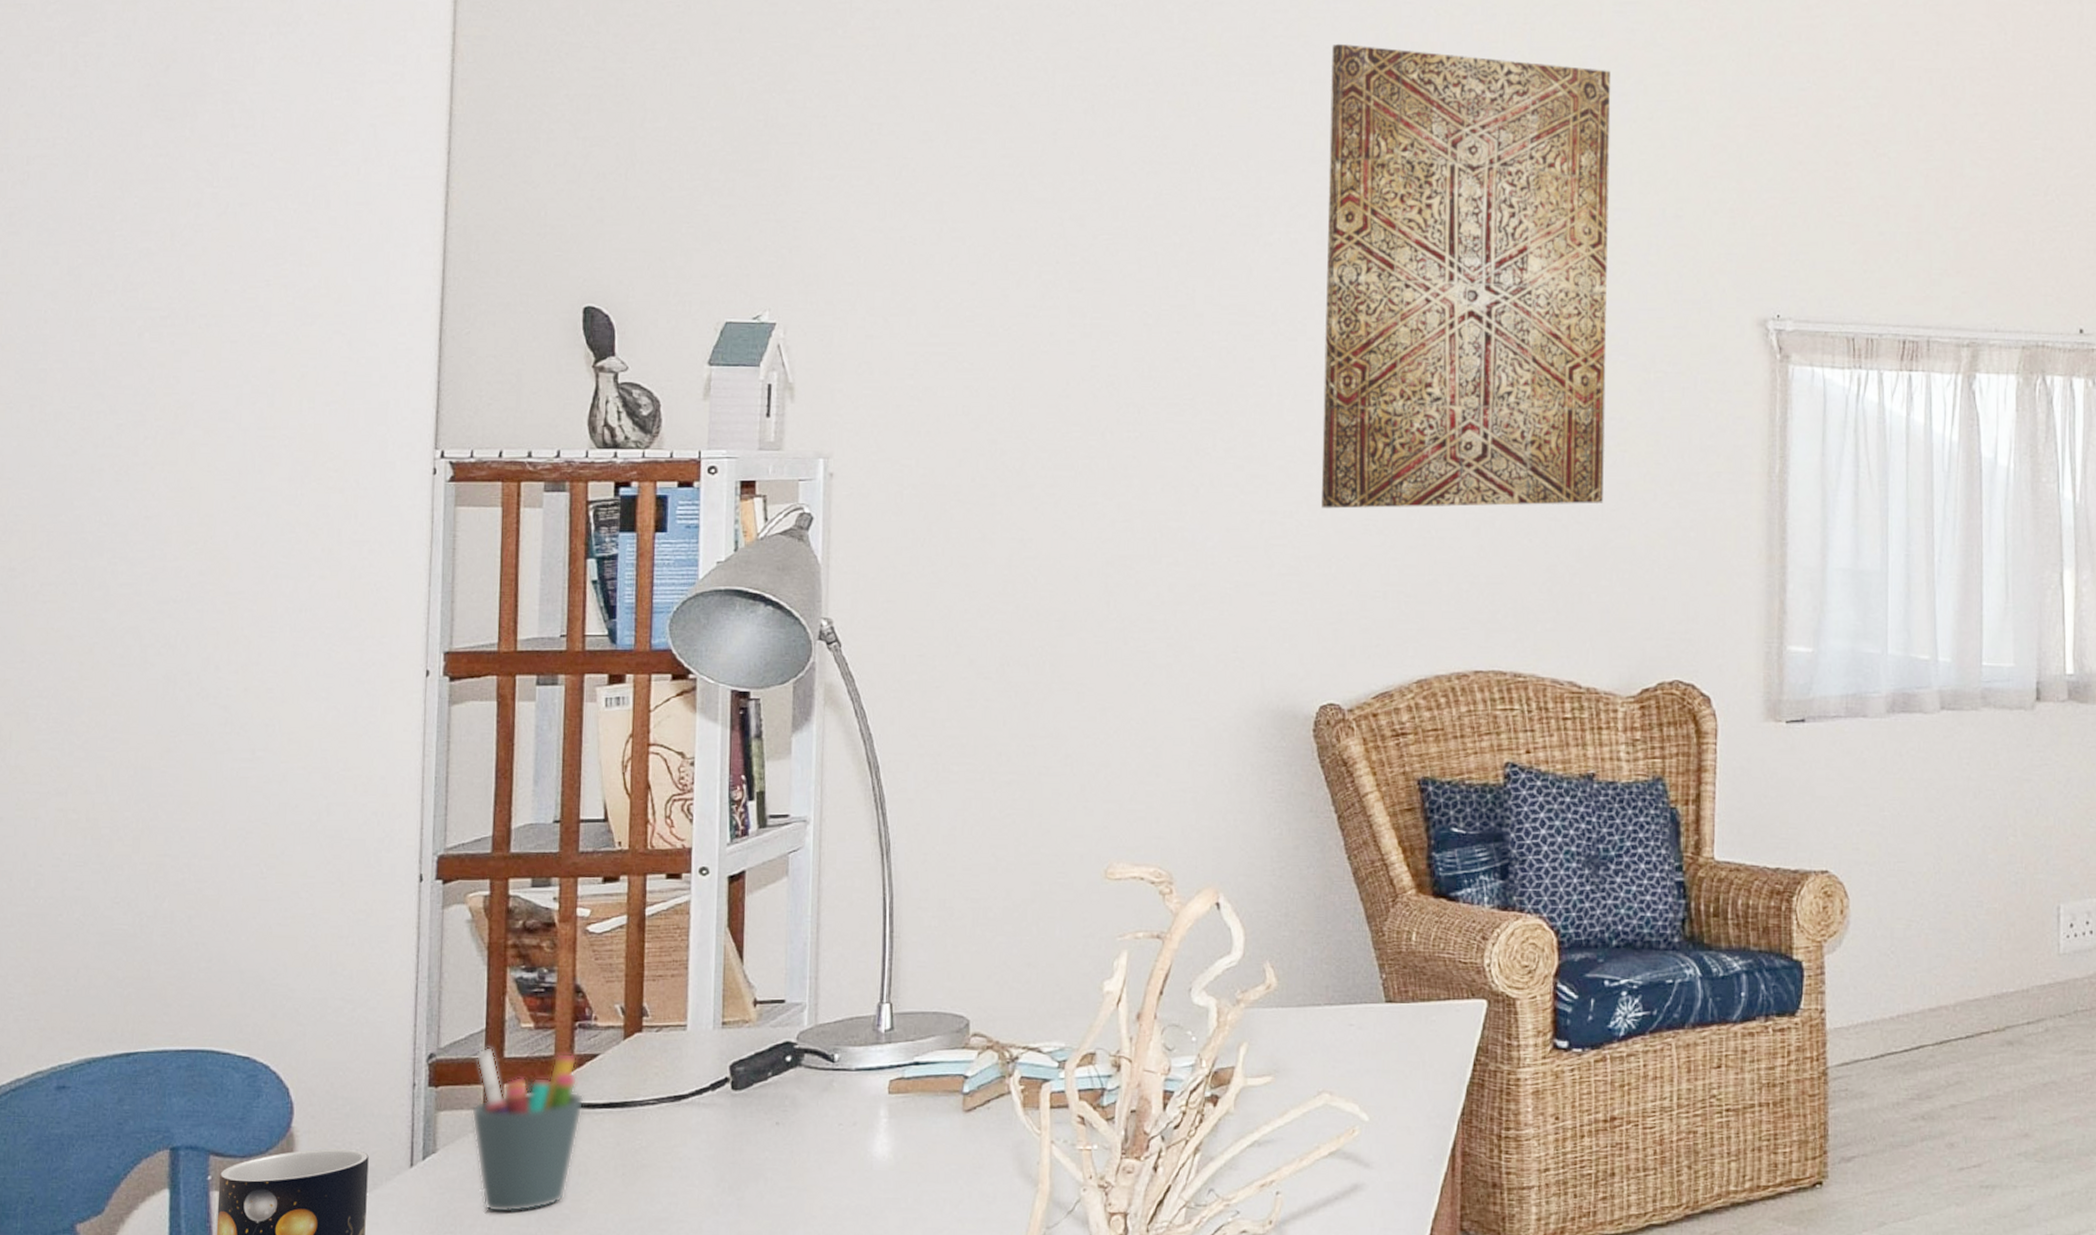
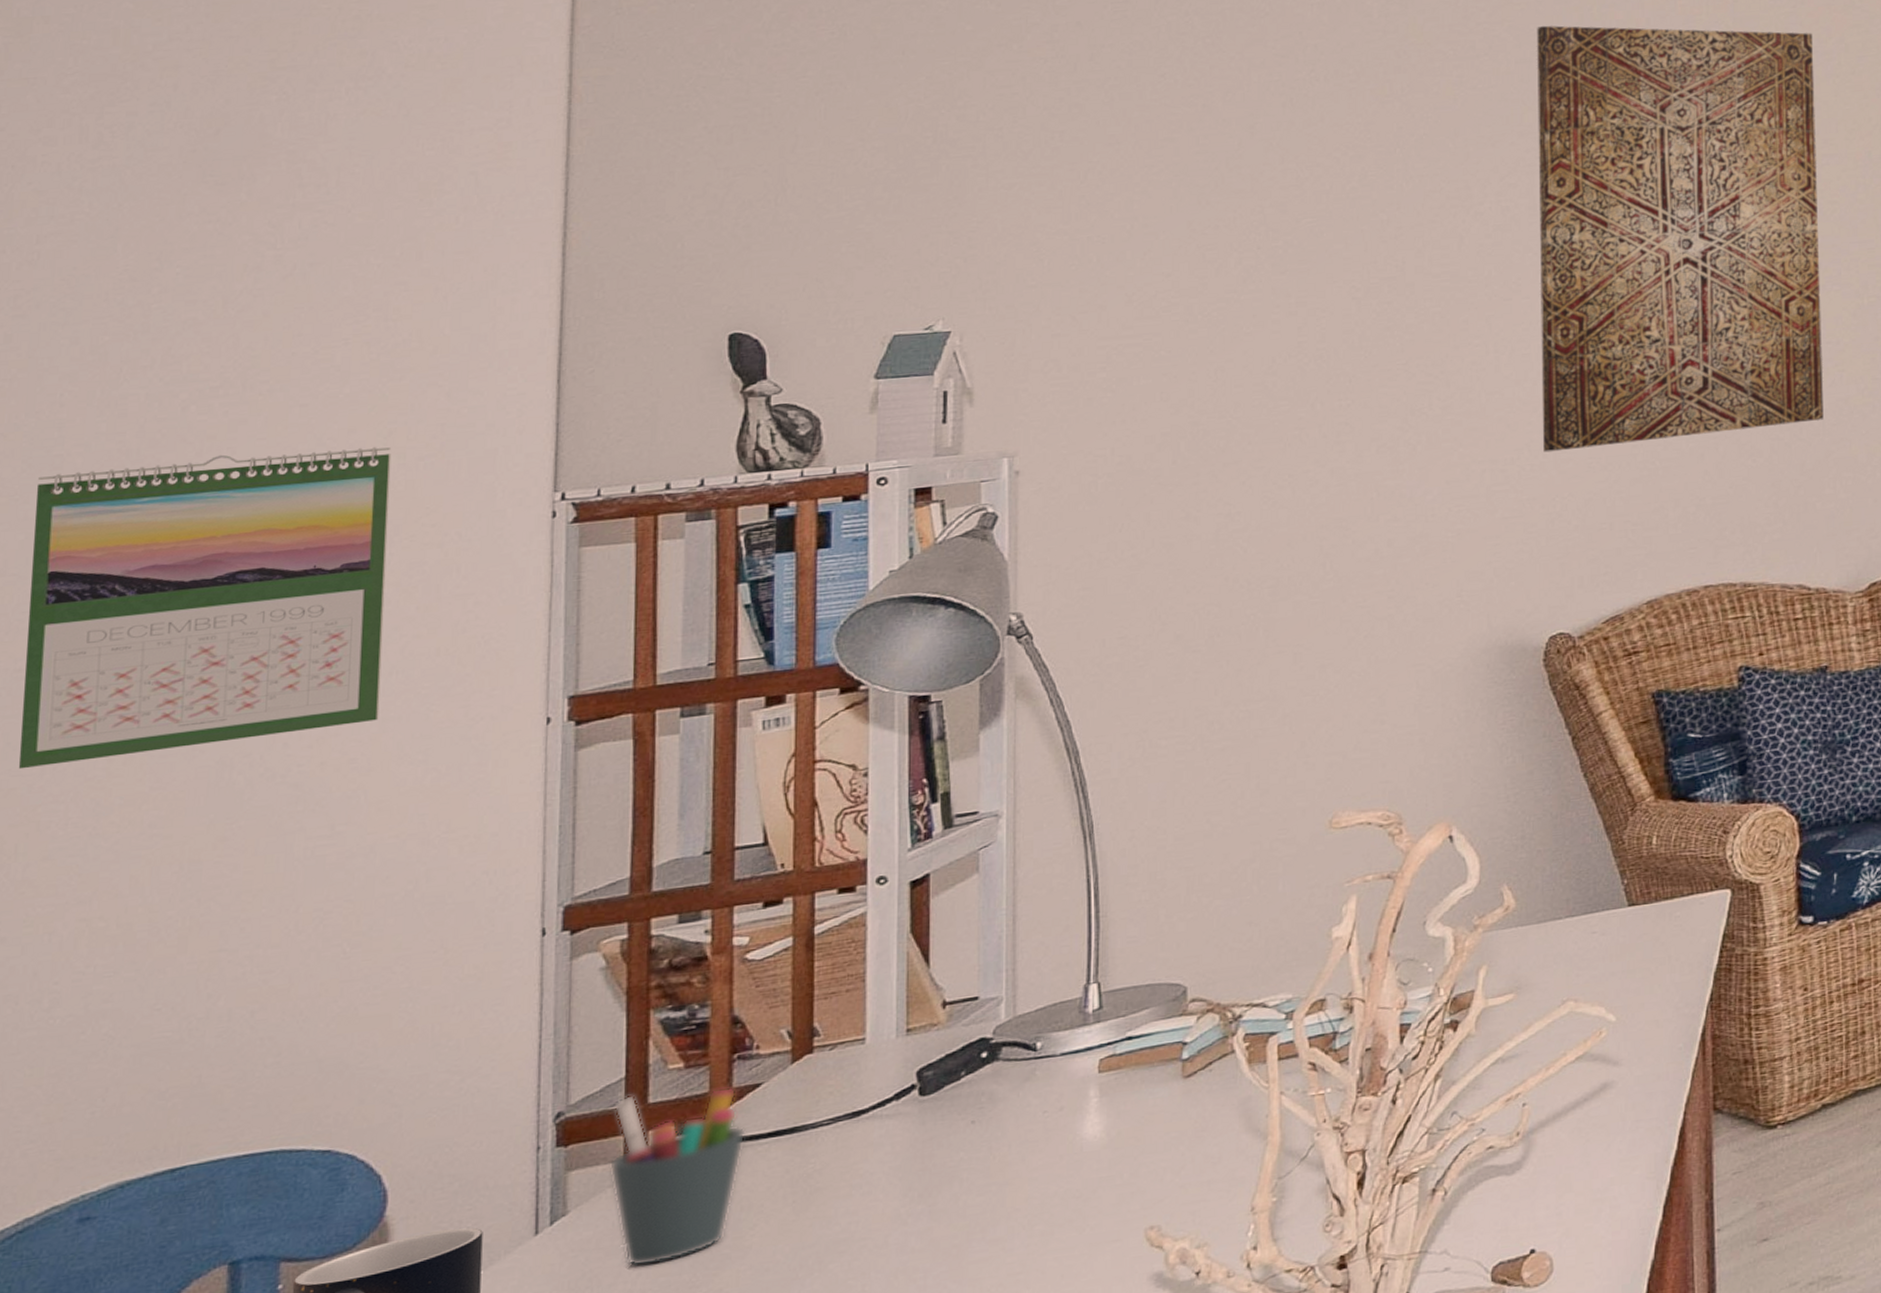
calendar: none [12,382,304,663] -> present [18,446,392,770]

